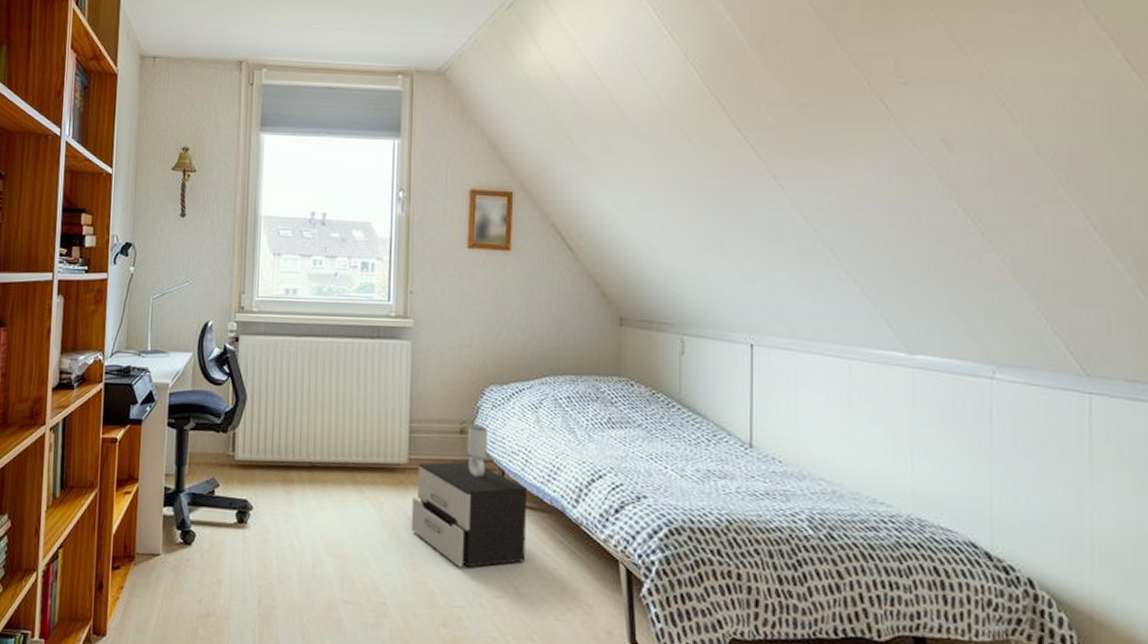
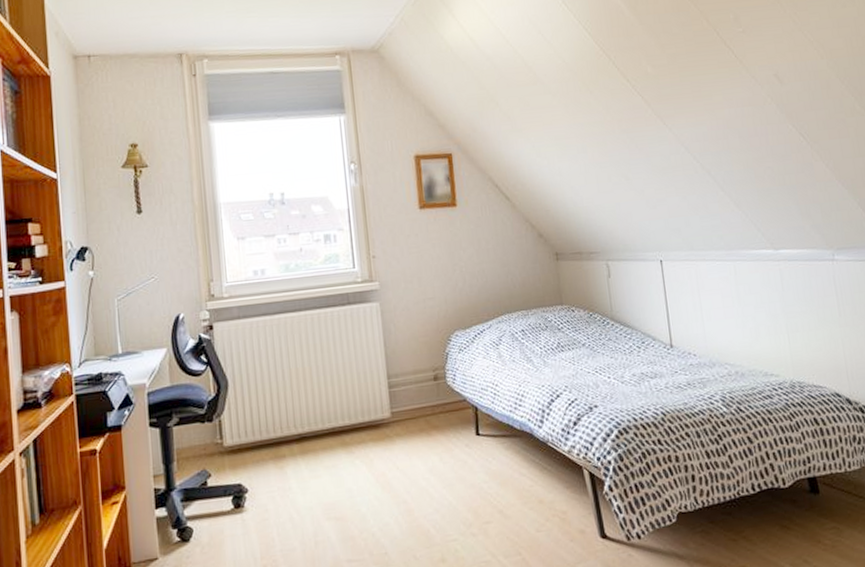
nightstand: present [411,424,527,568] -> none [398,369,506,504]

